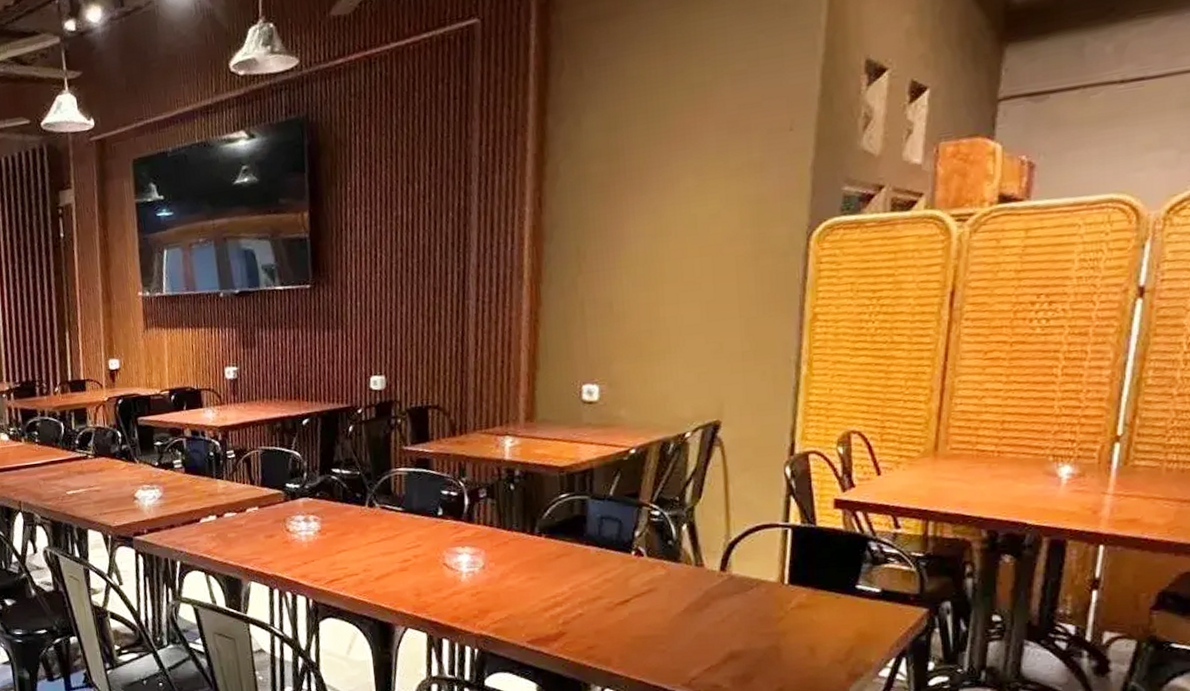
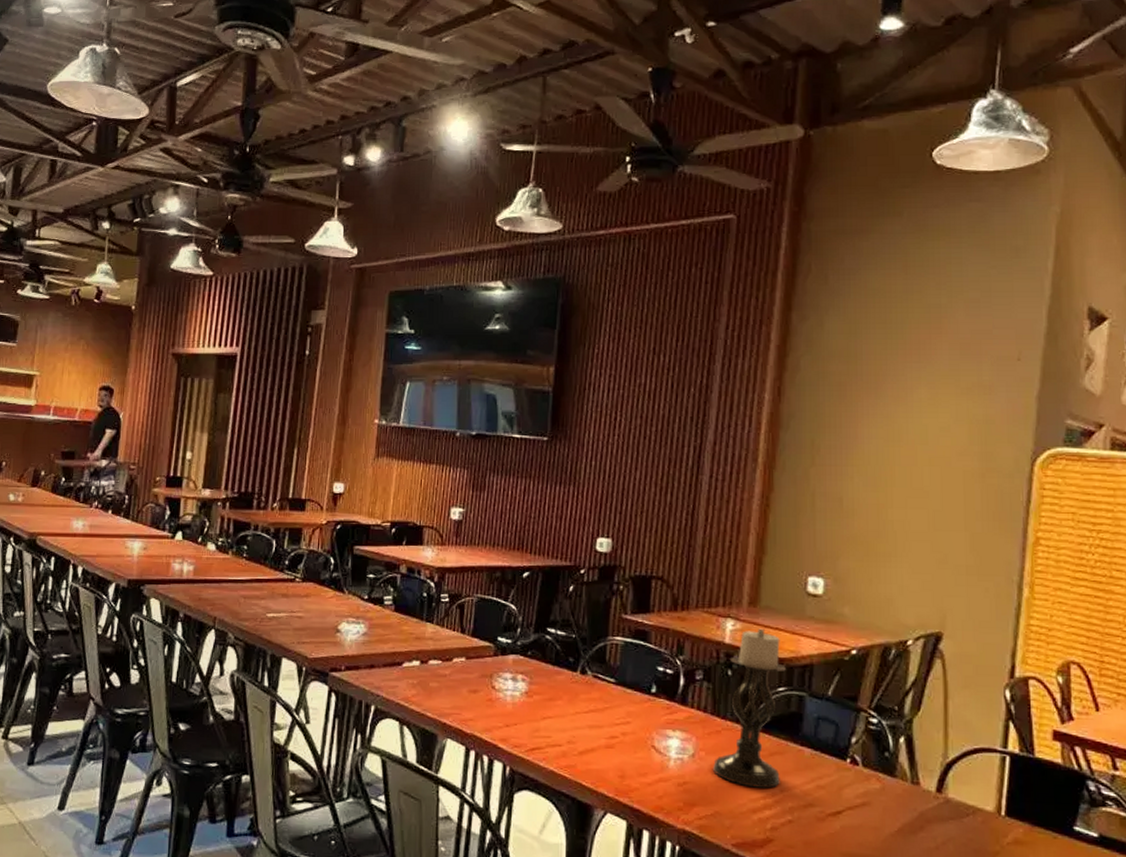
candle holder: none [503,441,569,589] -> present [713,628,786,788]

